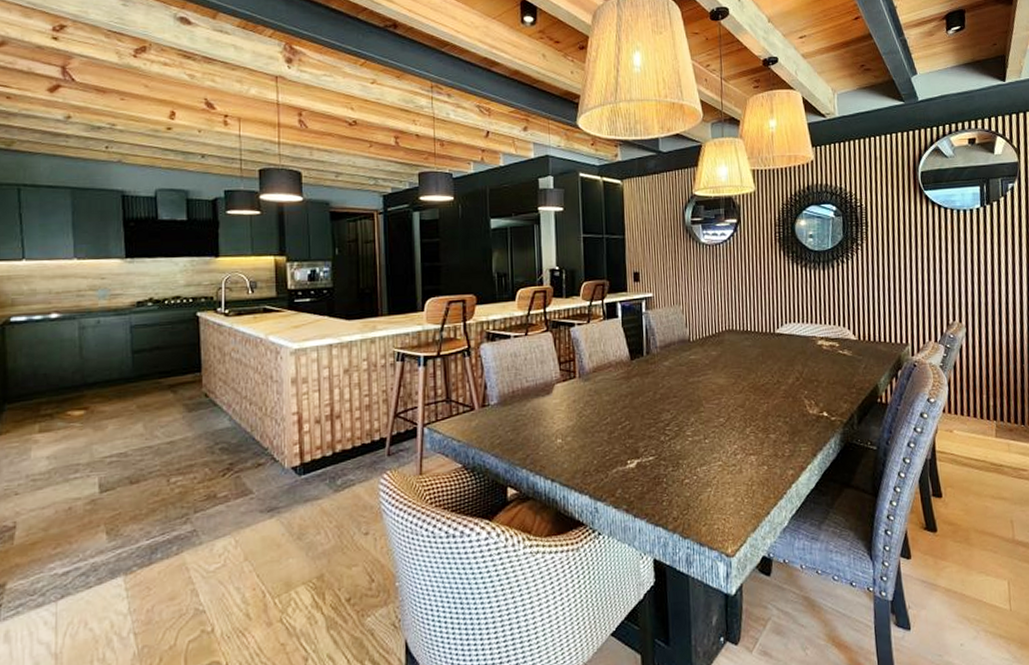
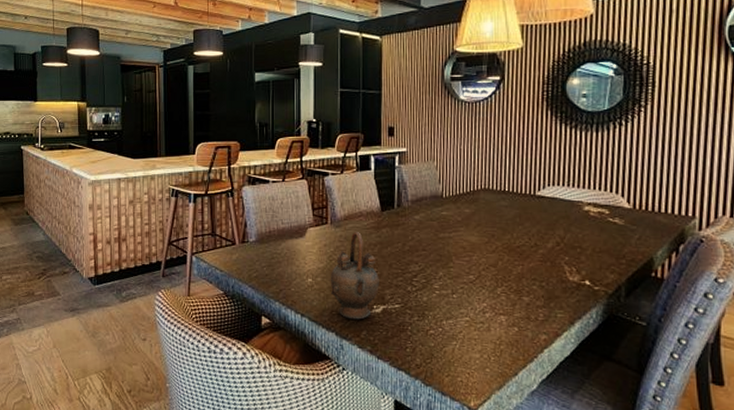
teapot: none [580,384,633,479] -> present [330,232,379,320]

